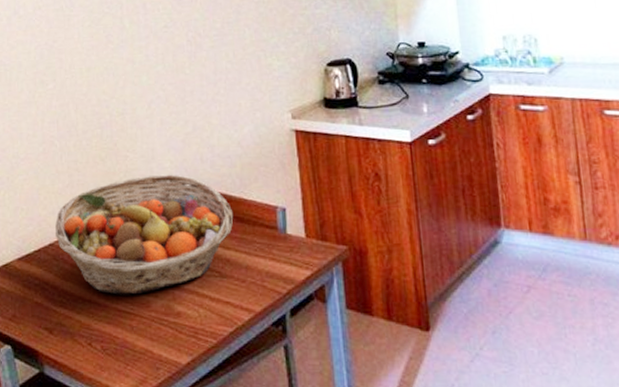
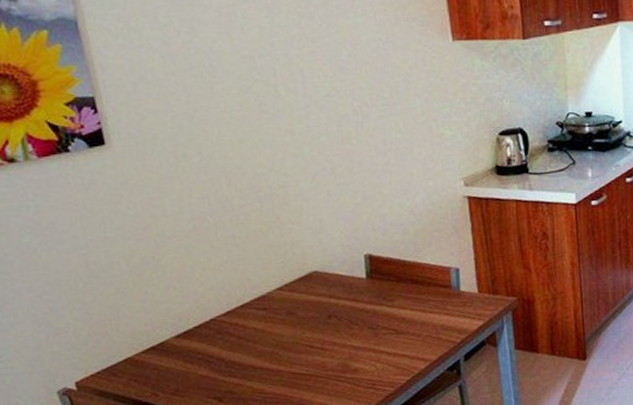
fruit basket: present [55,174,234,295] -> none [215,243,408,360]

